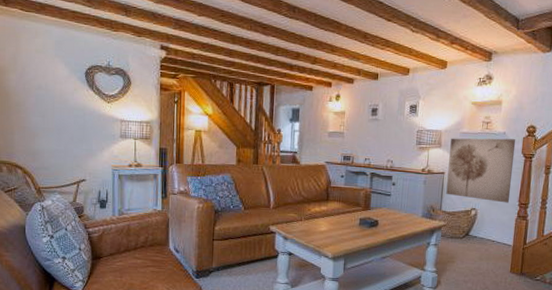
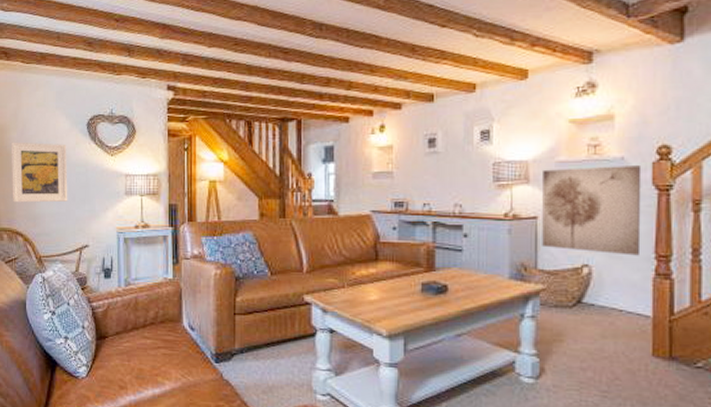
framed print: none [9,83,66,141] -> present [11,142,68,203]

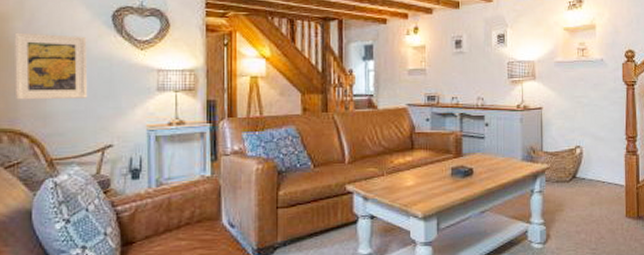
wall art: present [542,166,642,256] -> none [545,66,616,138]

